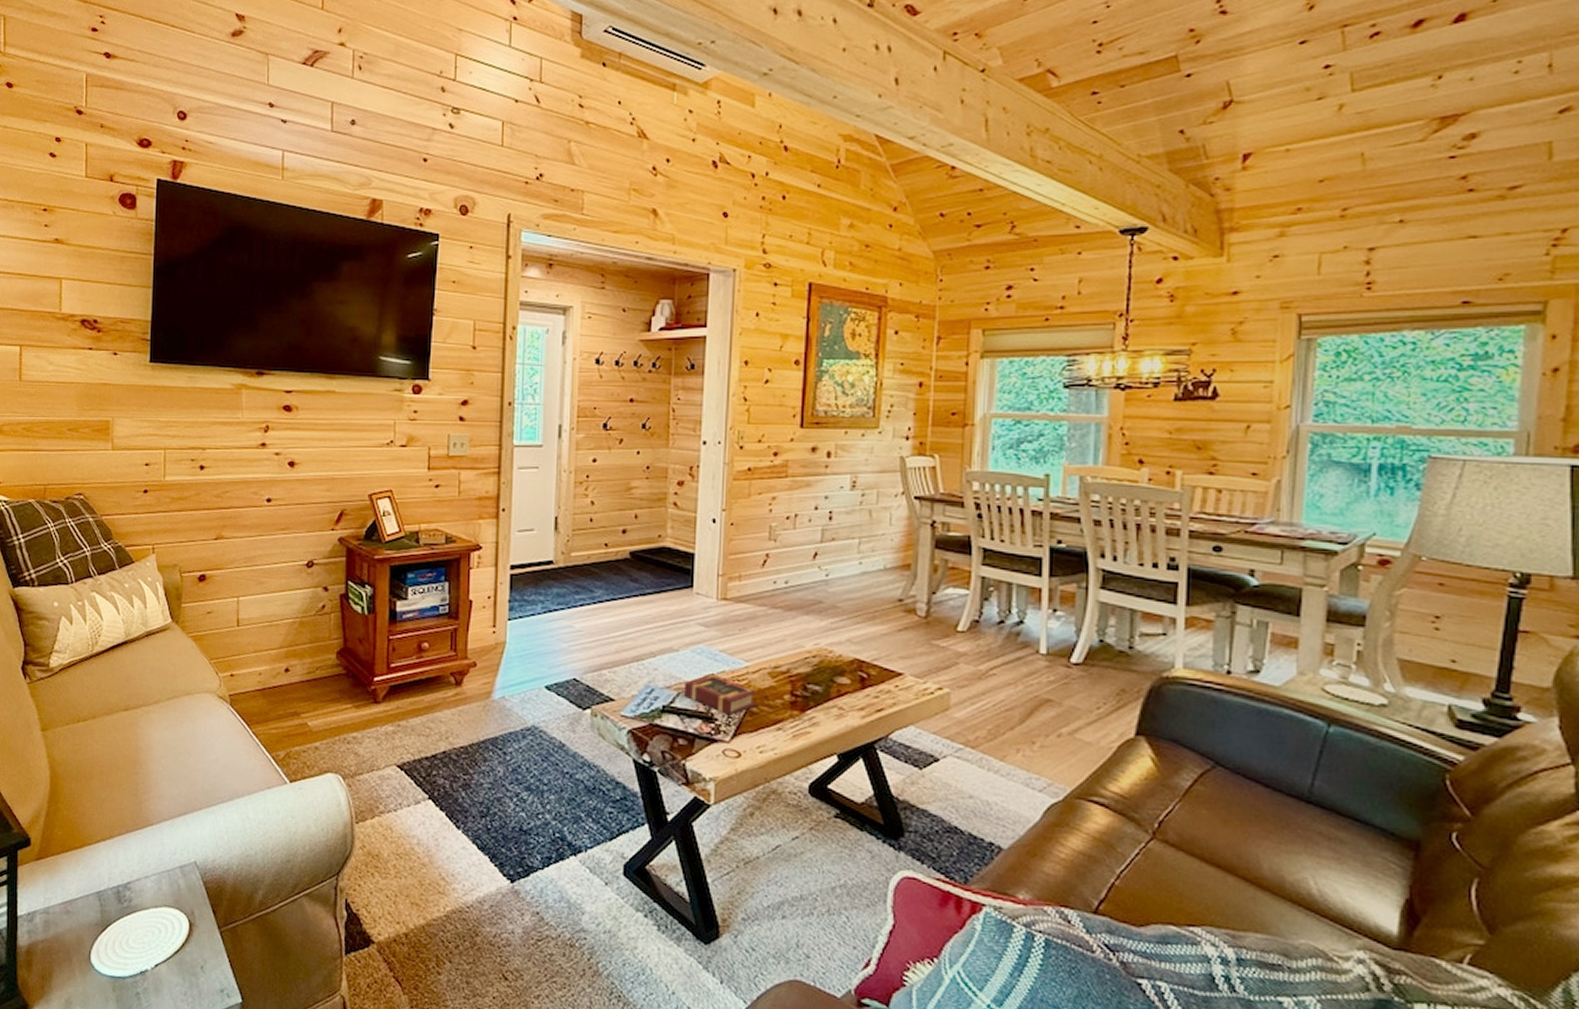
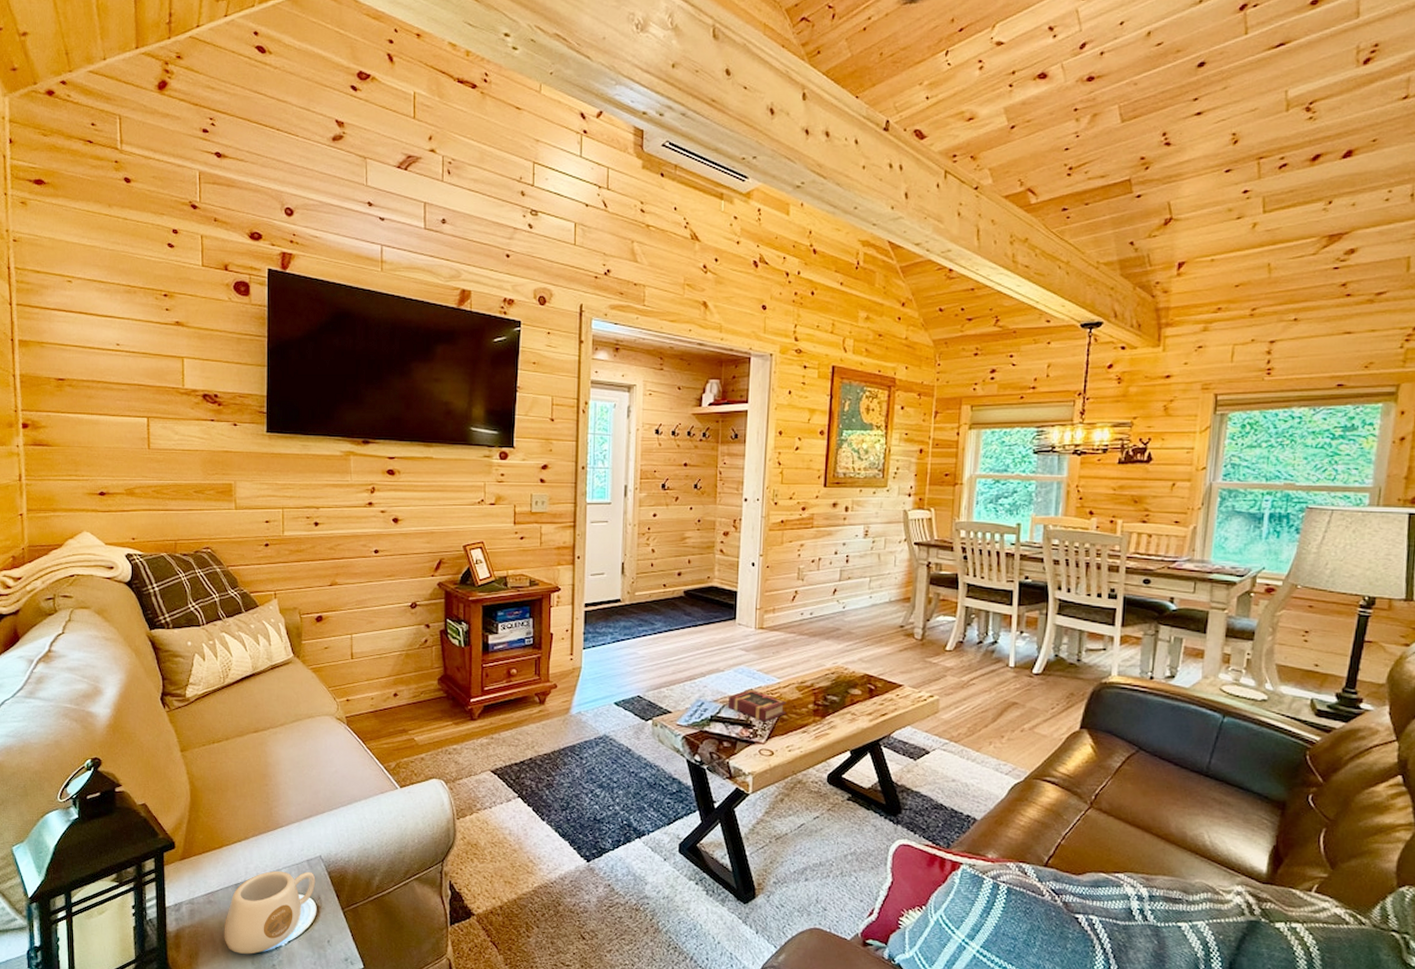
mug: none [82,877,189,979] -> present [224,870,316,954]

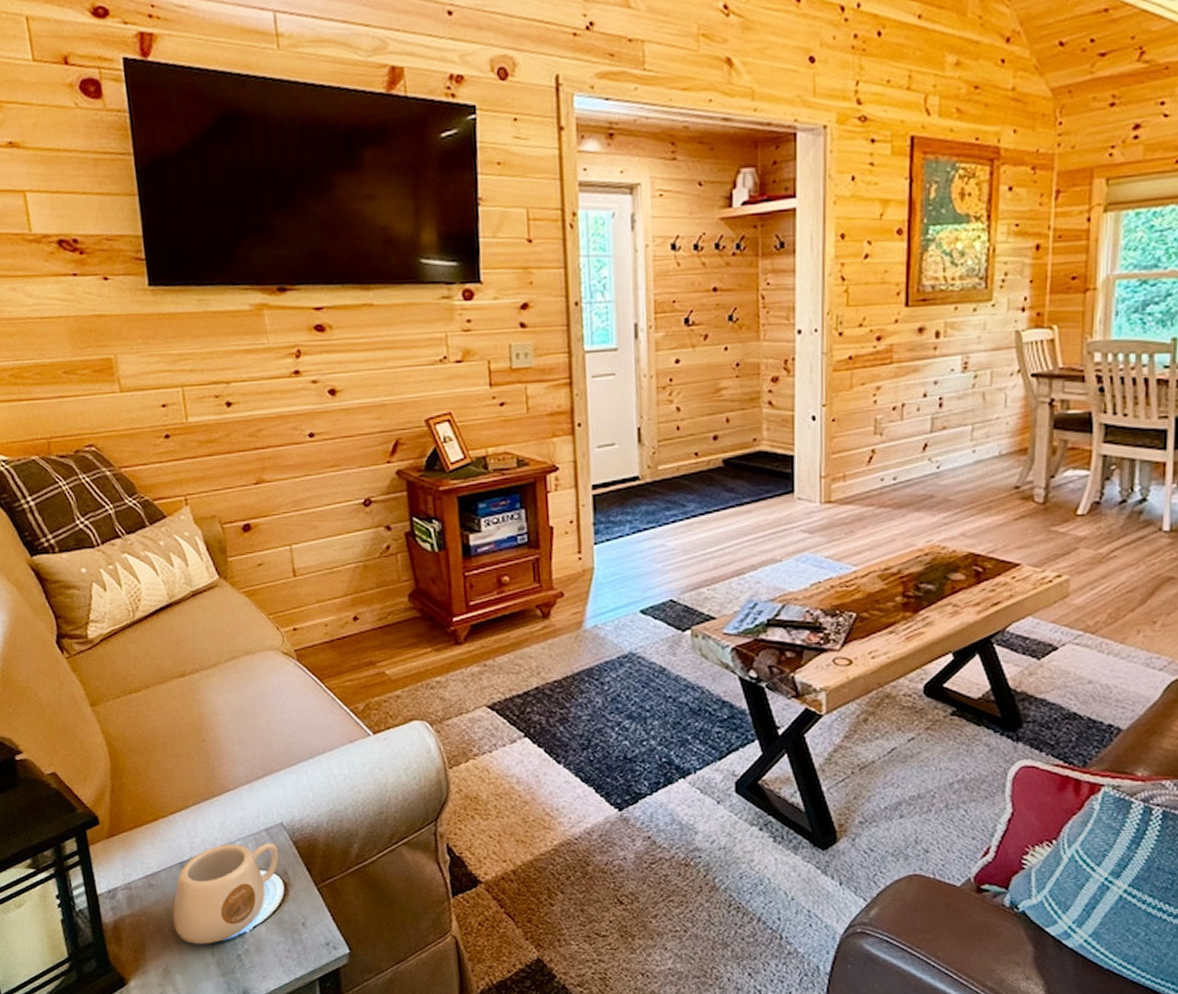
book: present [729,689,787,723] -> none [790,582,867,625]

